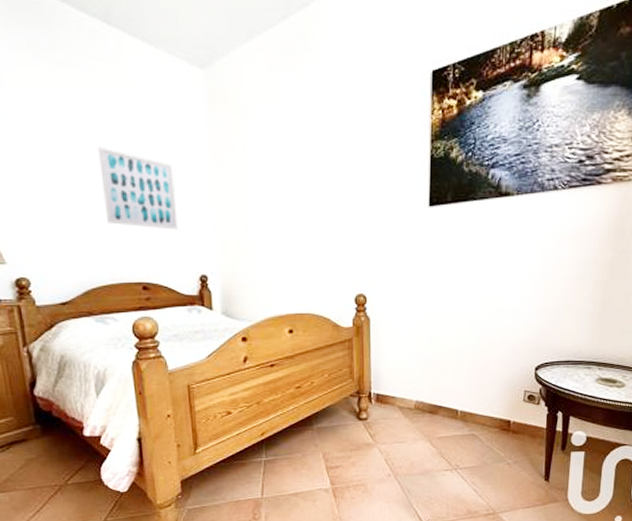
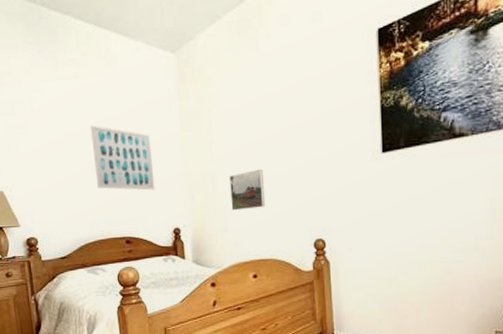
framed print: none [266,214,305,259] -> present [230,168,266,211]

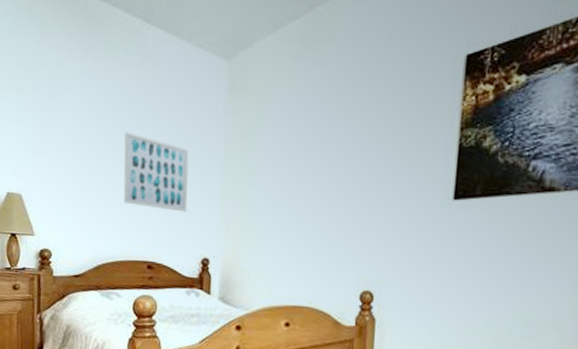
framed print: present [230,168,266,211] -> none [270,202,311,247]

